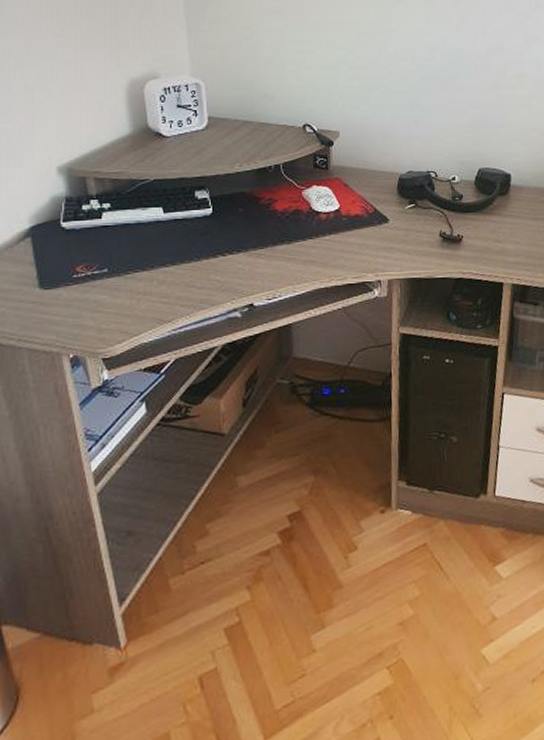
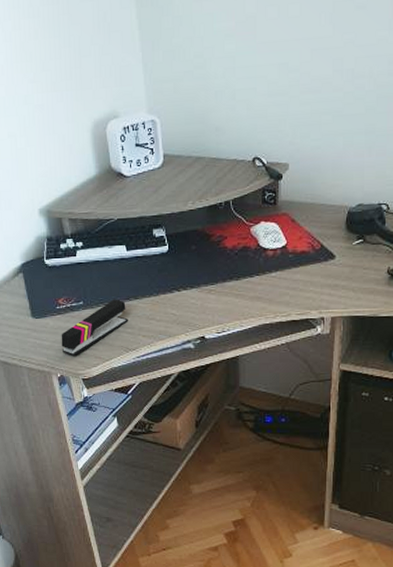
stapler: none [77,265,164,333] -> present [61,299,129,357]

